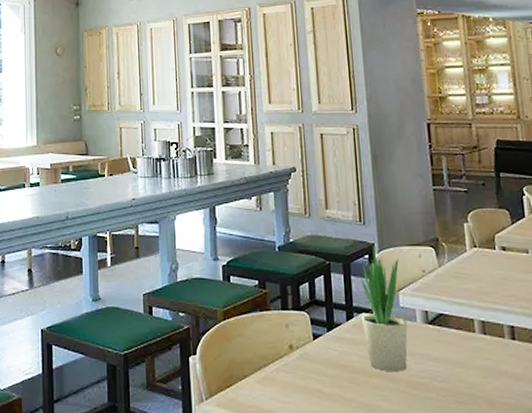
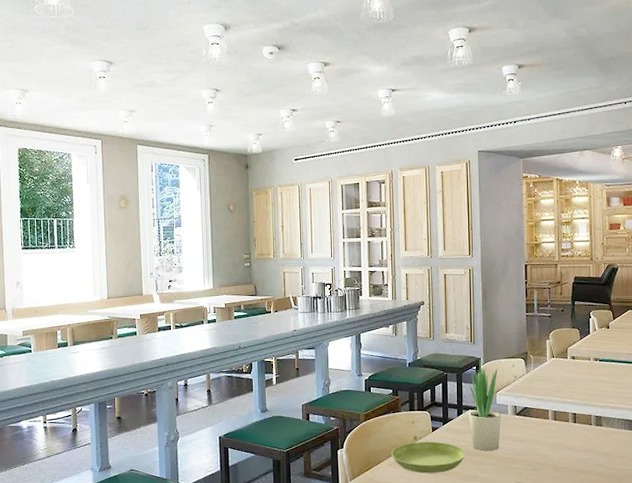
saucer: none [259,353,361,398] -> present [391,441,466,474]

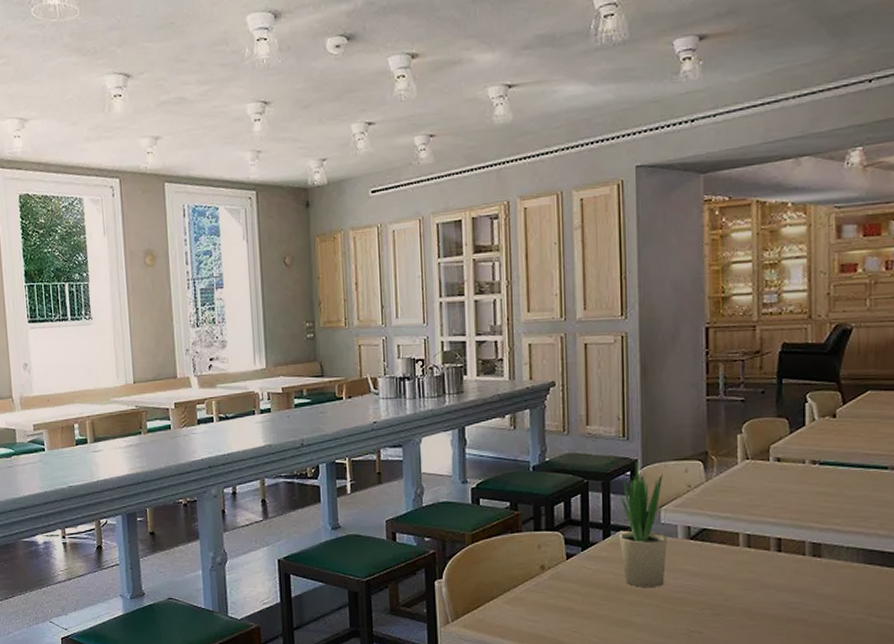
saucer: present [391,441,466,474] -> none [509,573,615,615]

